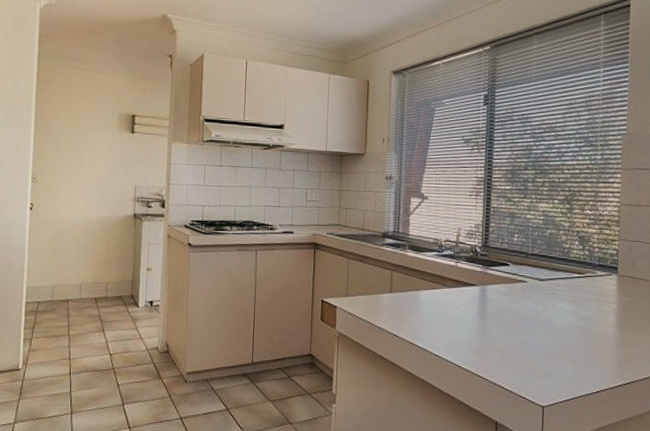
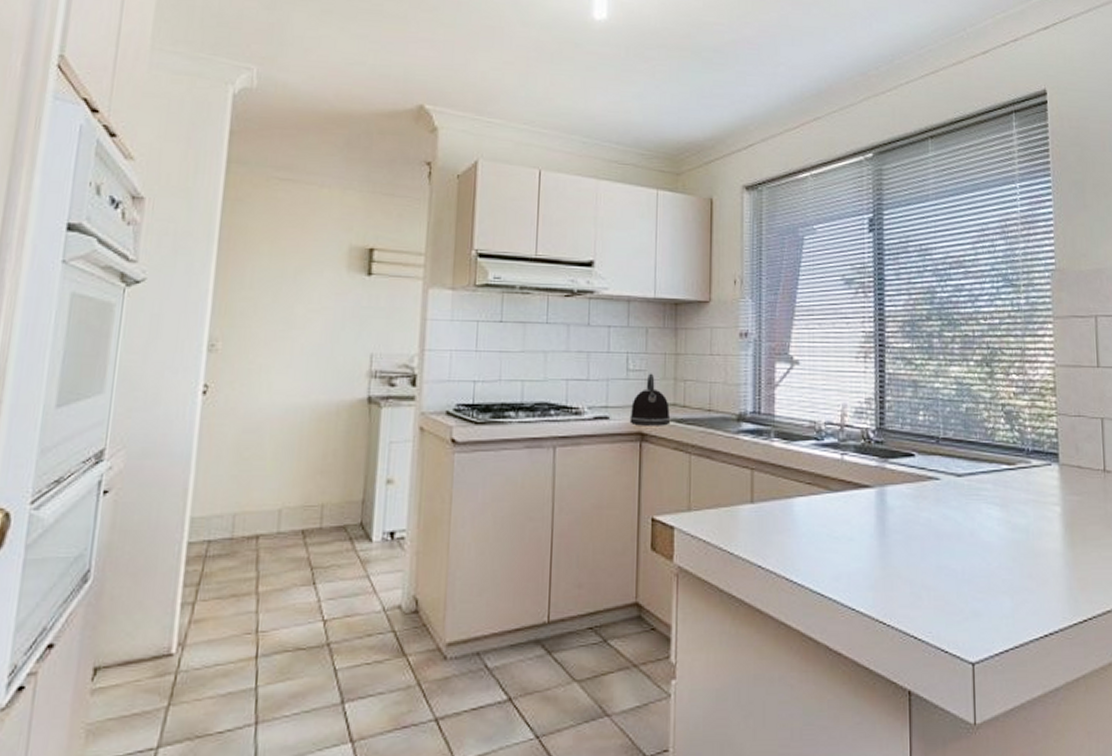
kettle: none [307,203,336,239] -> present [629,373,671,426]

